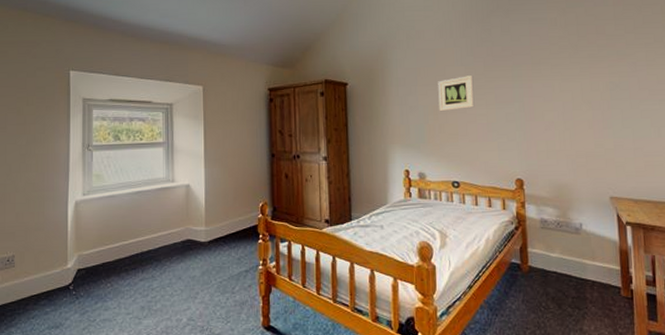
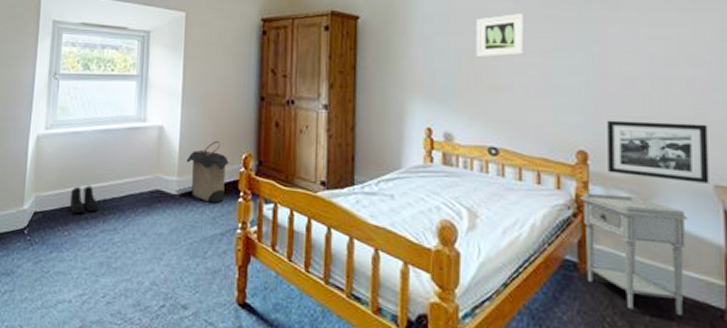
boots: none [110,241,137,266] -> present [69,185,99,213]
laundry hamper: none [212,193,249,246] -> present [186,140,230,203]
nightstand: none [519,210,594,296] -> present [579,192,688,316]
picture frame: none [536,152,606,196] -> present [607,120,709,183]

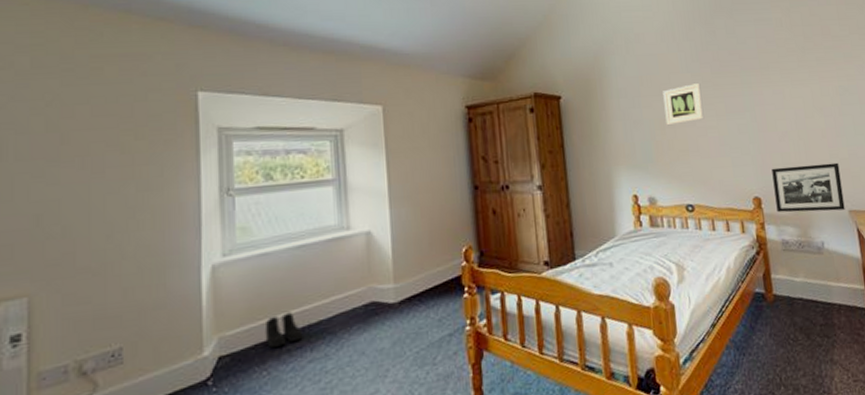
laundry hamper: present [186,140,230,203] -> none [402,237,450,305]
nightstand: present [579,192,688,316] -> none [759,229,841,324]

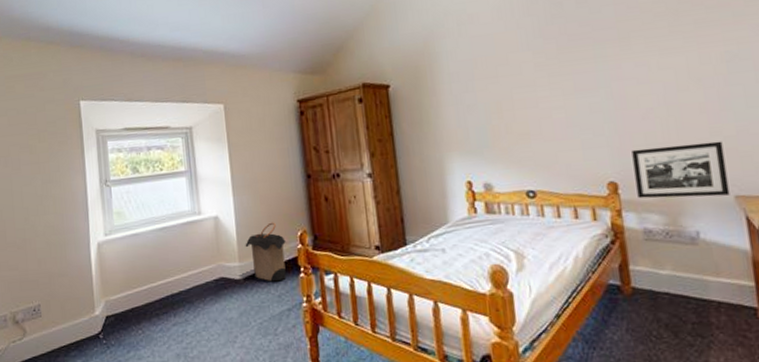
boots: present [264,312,303,348] -> none [138,283,168,311]
laundry hamper: none [402,237,450,305] -> present [245,222,287,282]
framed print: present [663,83,705,126] -> none [500,61,549,109]

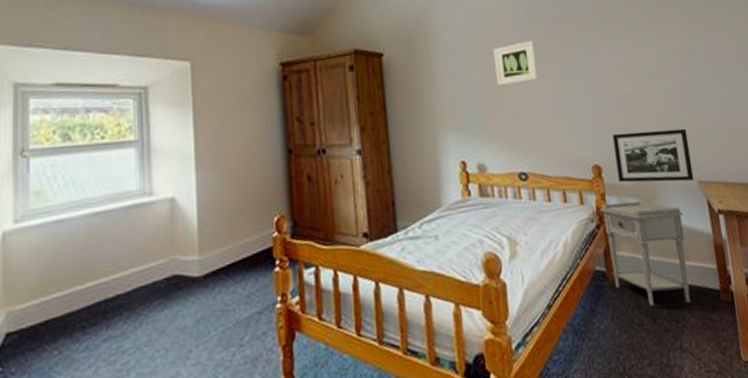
laundry hamper: present [245,222,287,282] -> none [208,205,261,279]
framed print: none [500,61,549,109] -> present [493,41,539,87]
nightstand: none [614,217,721,321] -> present [599,201,691,307]

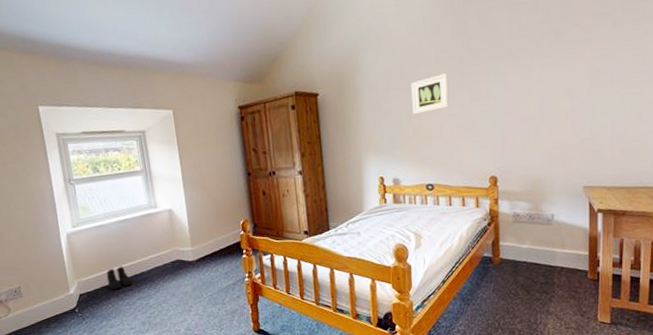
boots: none [57,285,98,324] -> present [106,266,132,289]
nightstand: present [599,201,691,307] -> none [492,204,565,283]
picture frame: present [612,128,694,183] -> none [510,142,580,190]

